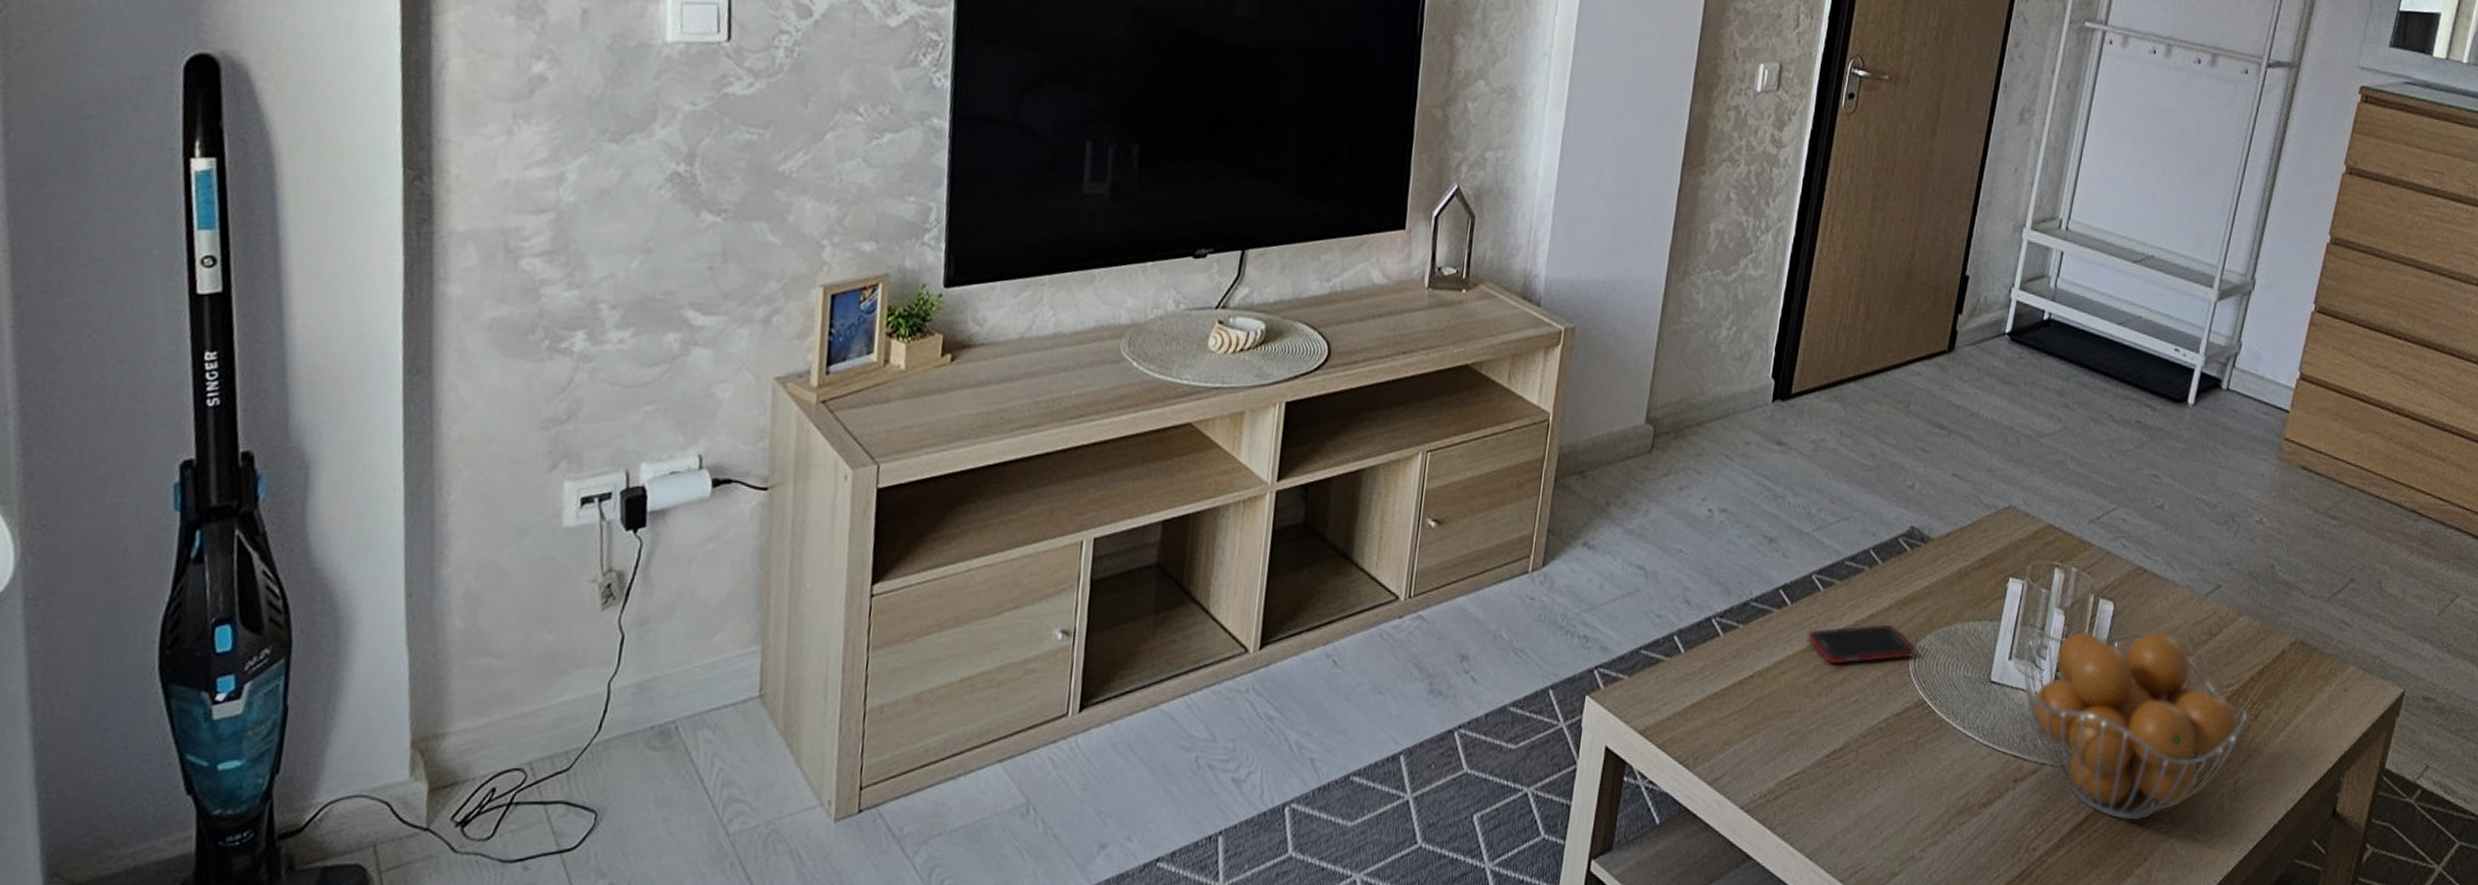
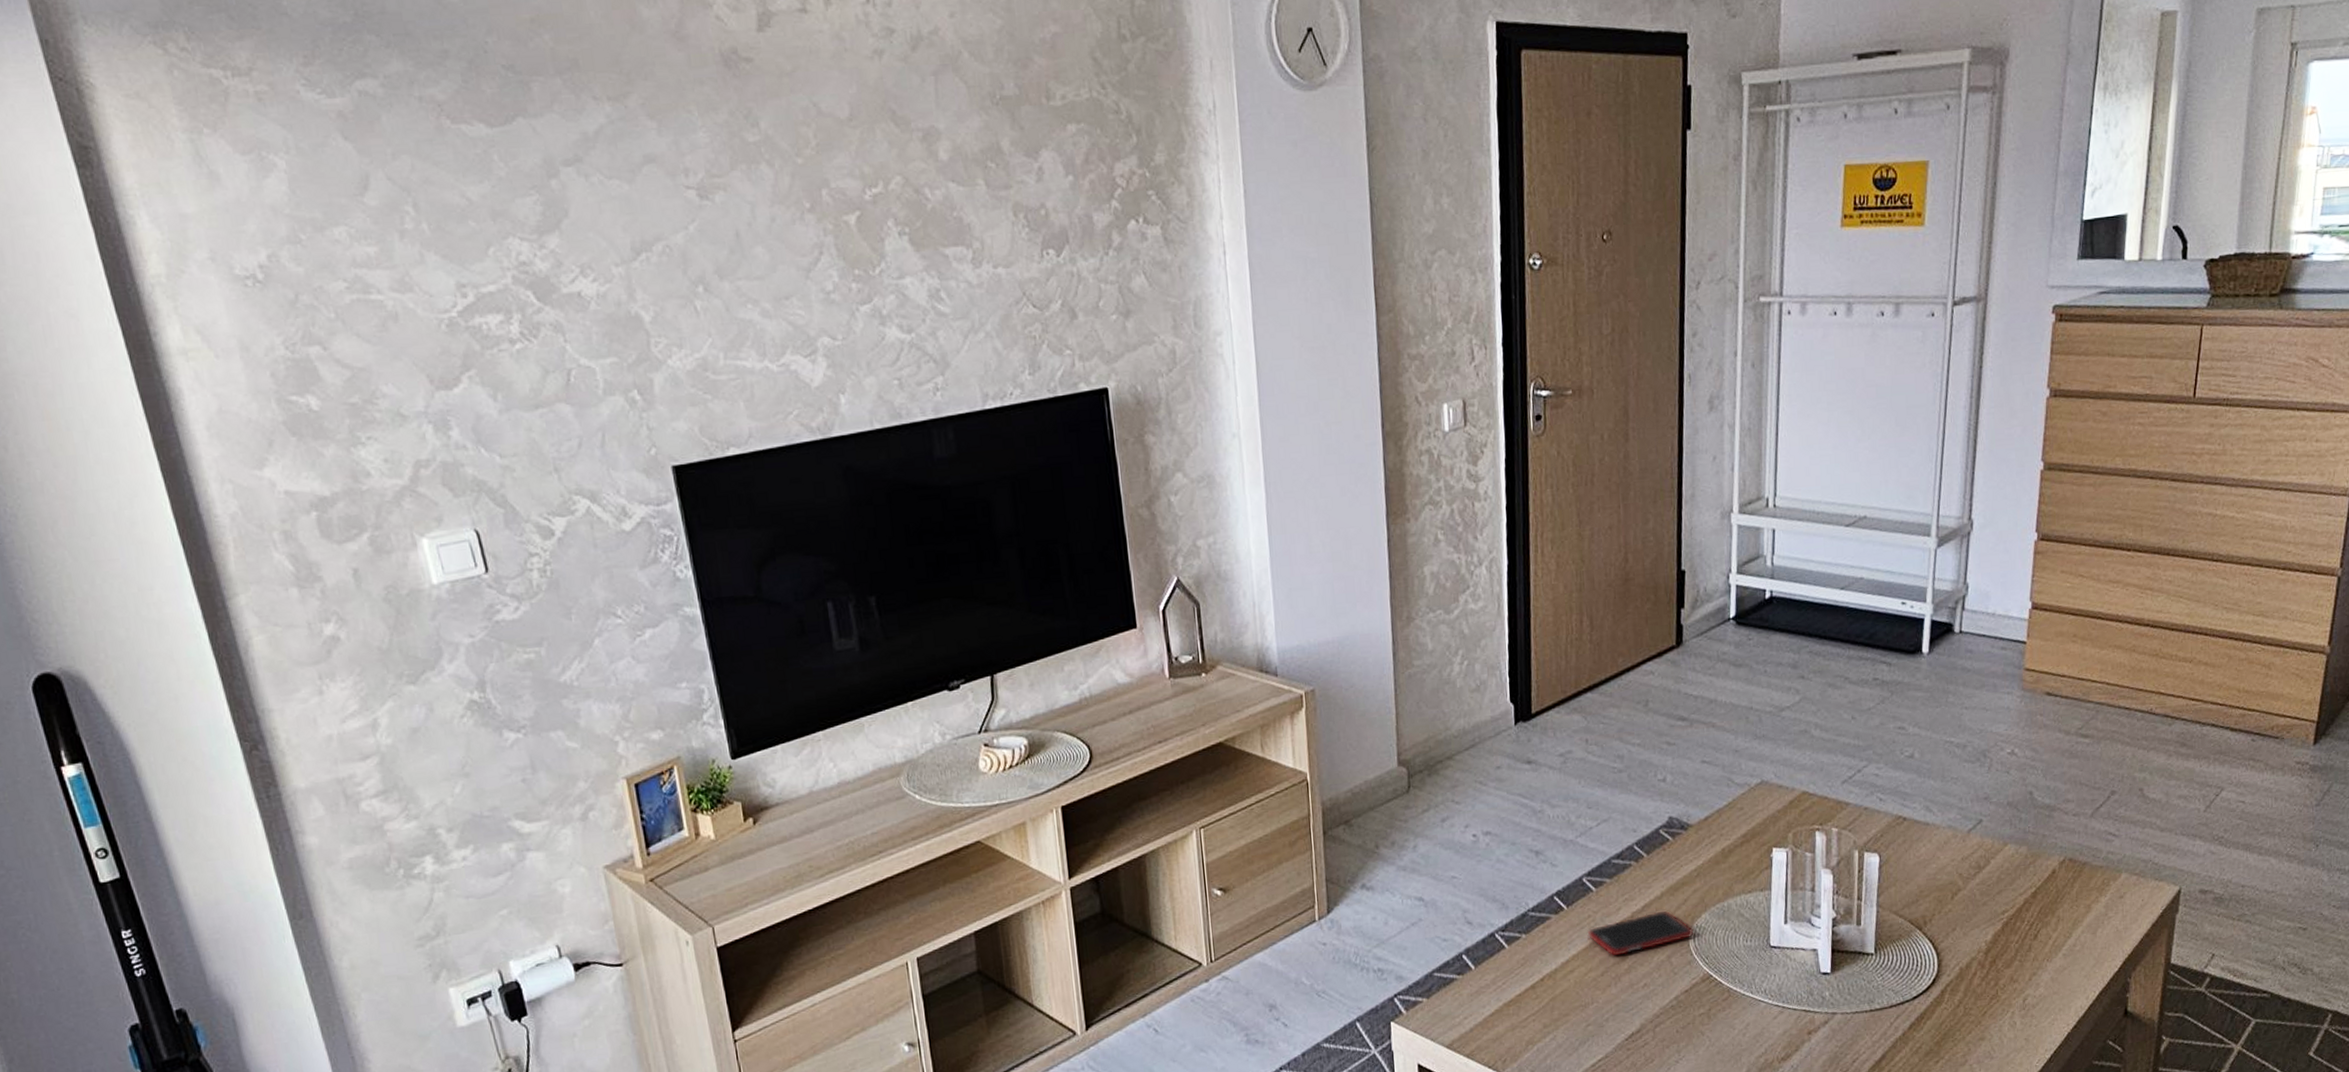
fruit basket: present [2023,630,2248,821] -> none [1798,873,2027,1052]

